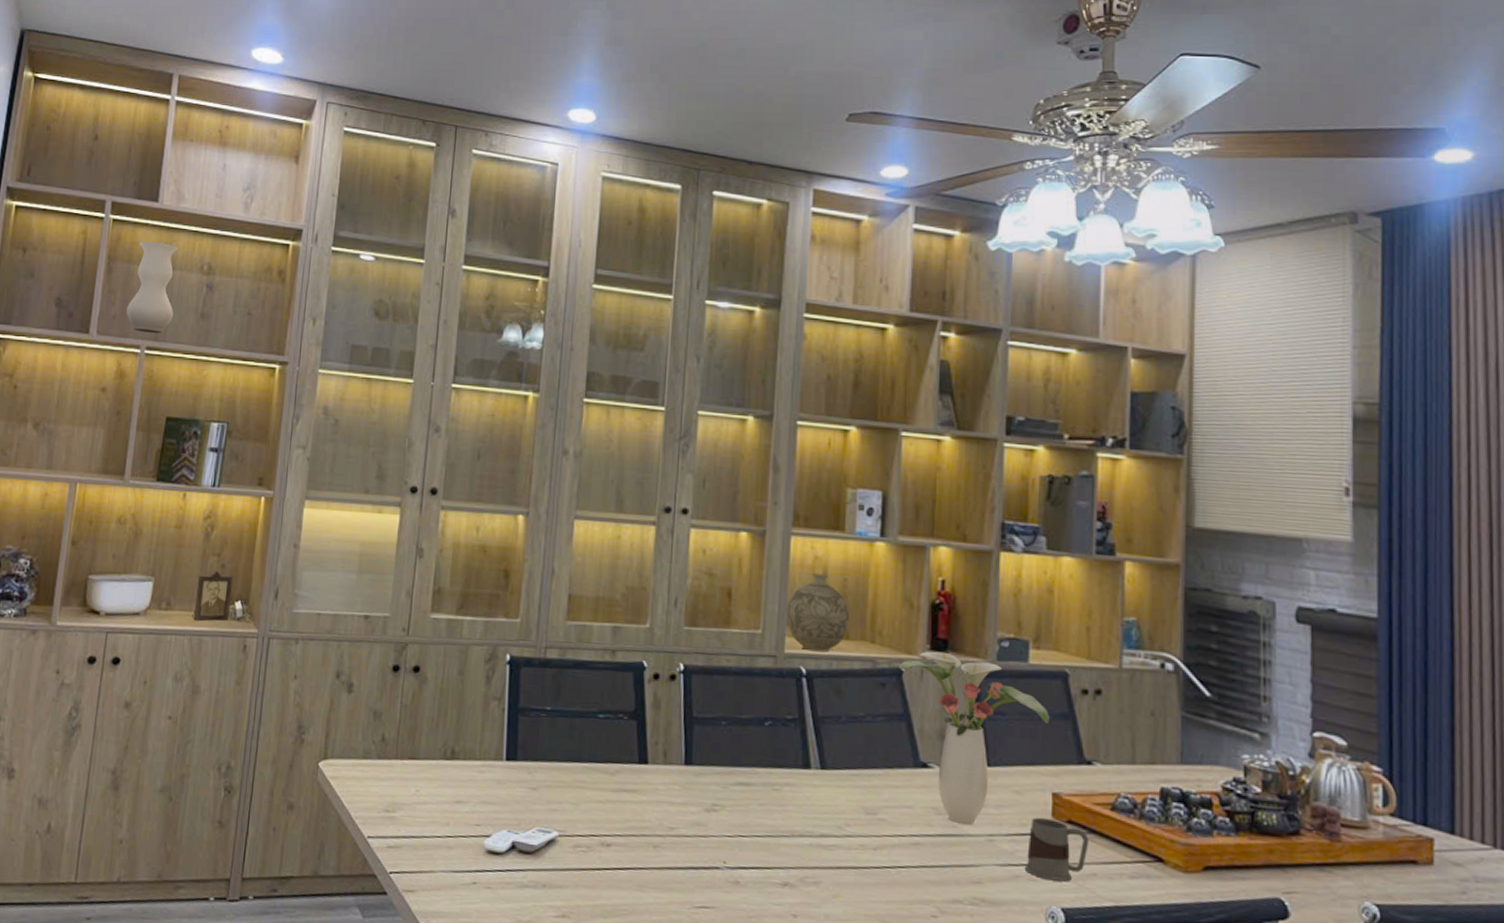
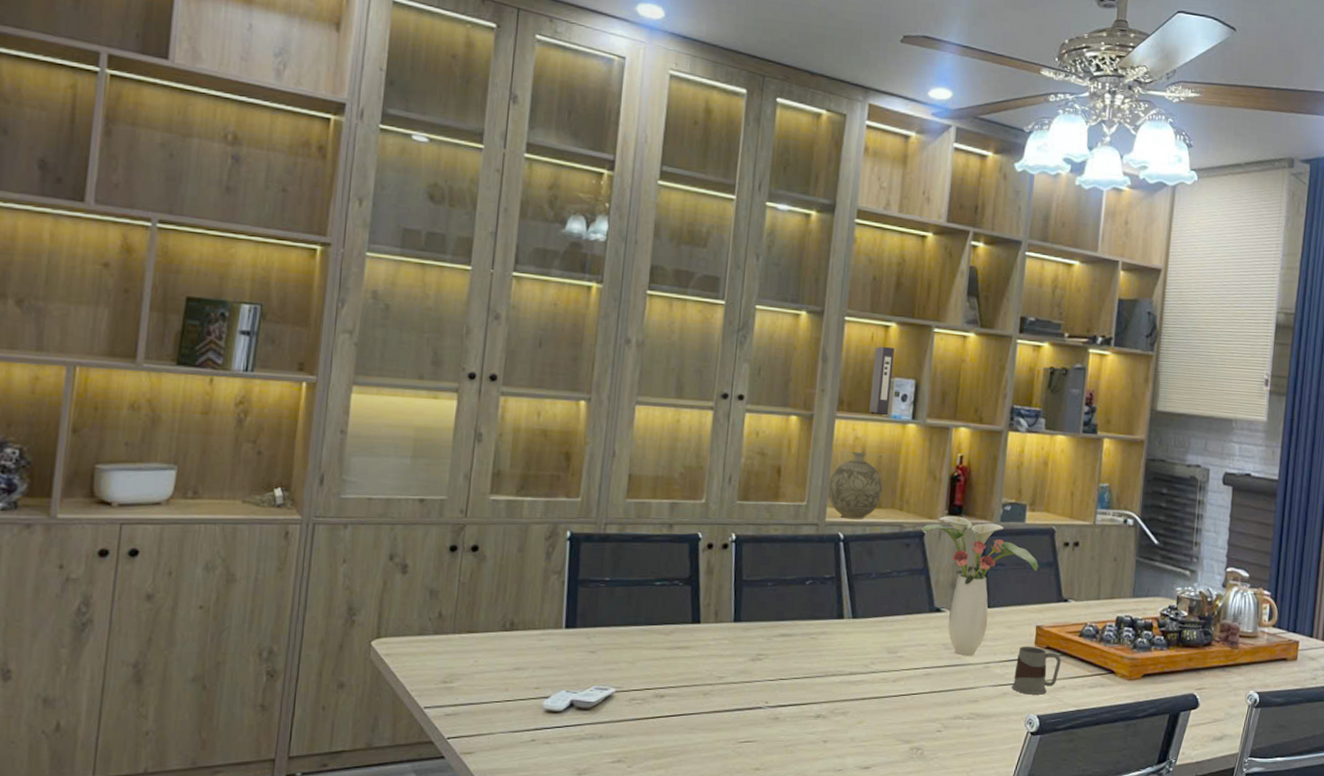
vase: present [126,241,179,333] -> none [132,102,196,206]
photo frame: present [192,571,233,622] -> none [224,458,271,510]
binder: none [830,453,856,532] -> present [869,346,894,416]

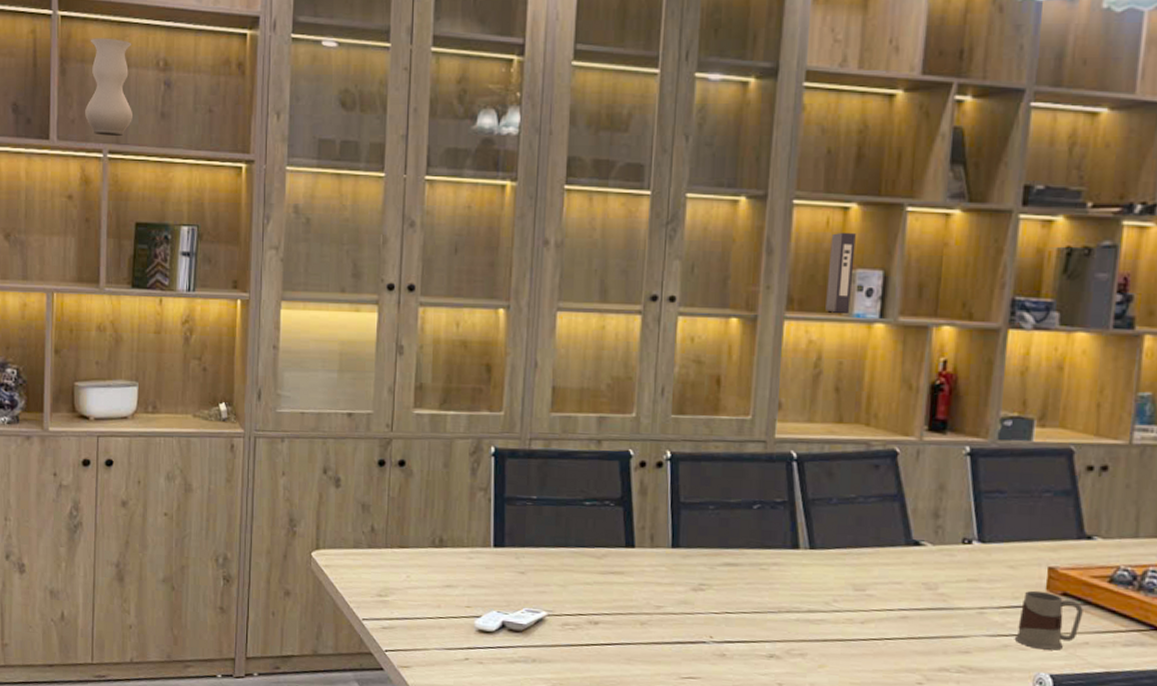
vase: none [132,102,196,206] -> present [85,38,132,136]
decorative vase: present [828,452,883,520] -> none [777,358,845,437]
flower arrangement: present [922,515,1038,655] -> none [895,432,1051,598]

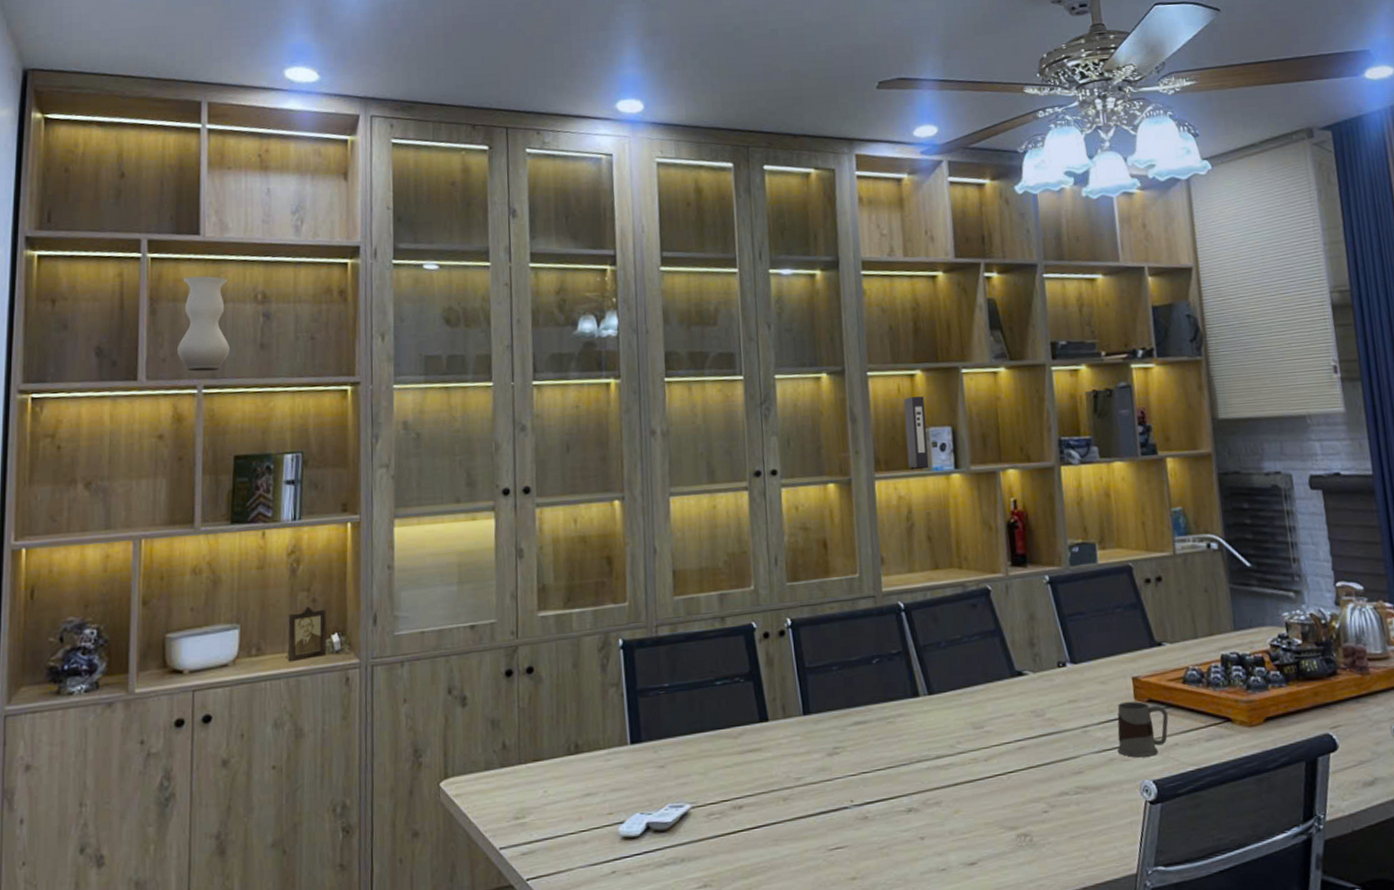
photo frame: none [178,374,215,424] -> present [286,606,327,662]

